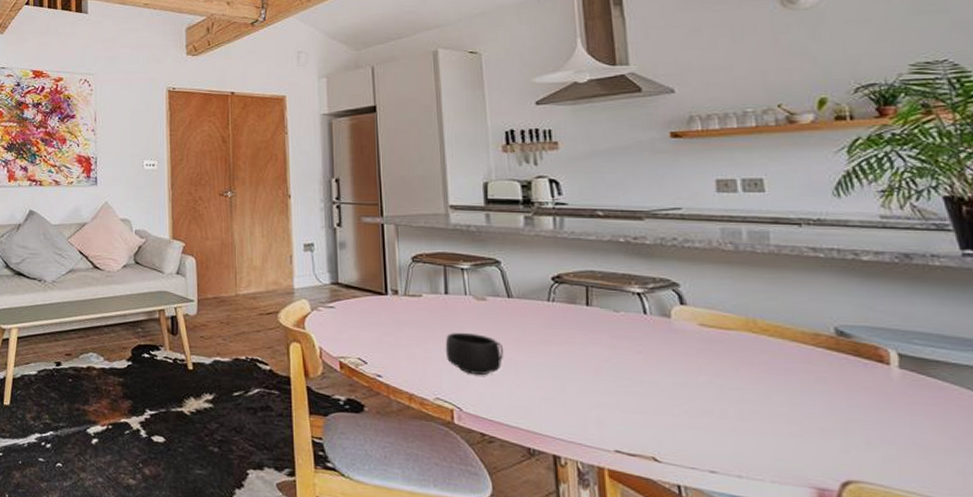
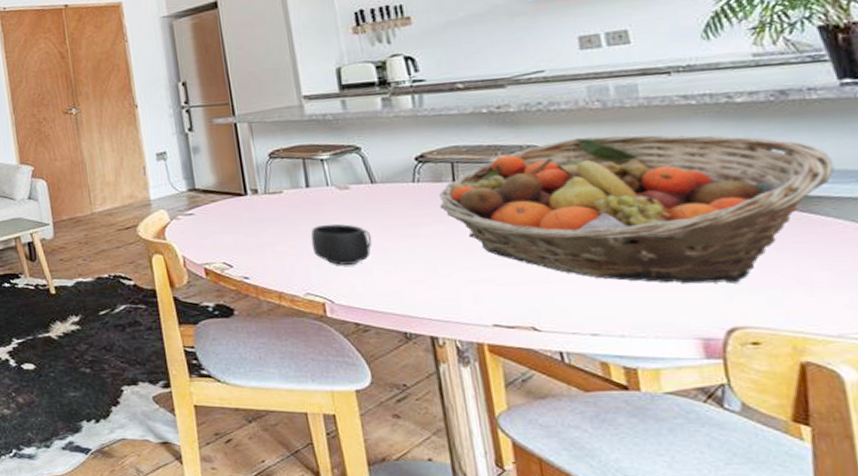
fruit basket: none [571,276,953,437] -> present [438,134,835,284]

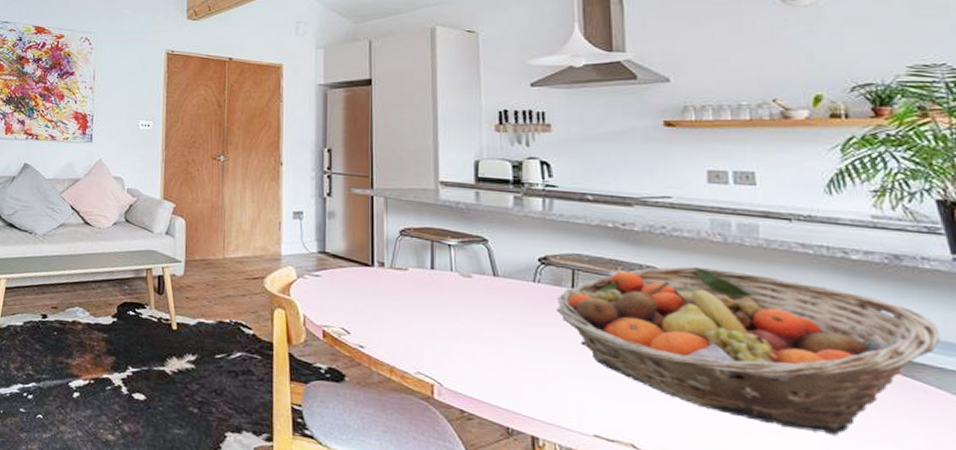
mug: present [311,224,373,265] -> none [428,308,487,352]

